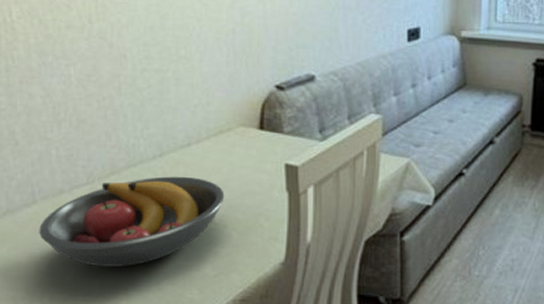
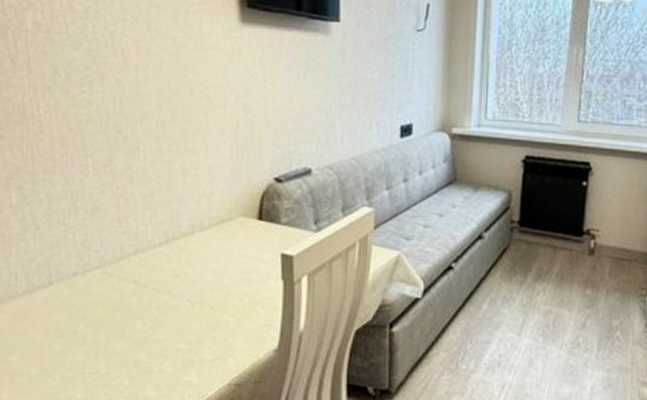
fruit bowl: present [39,176,225,267] -> none [54,262,224,348]

